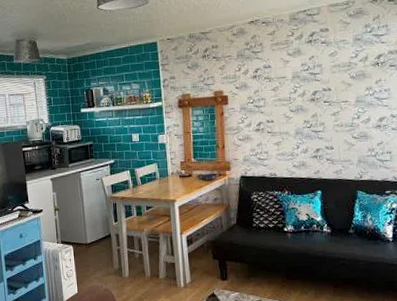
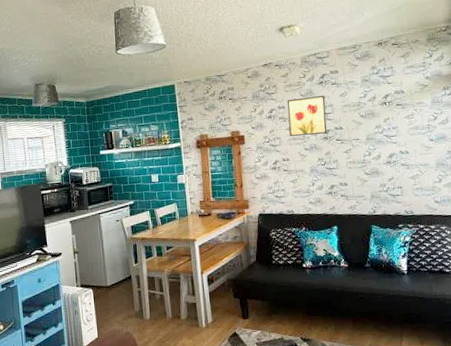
wall art: none [273,54,315,97] -> present [287,95,328,136]

